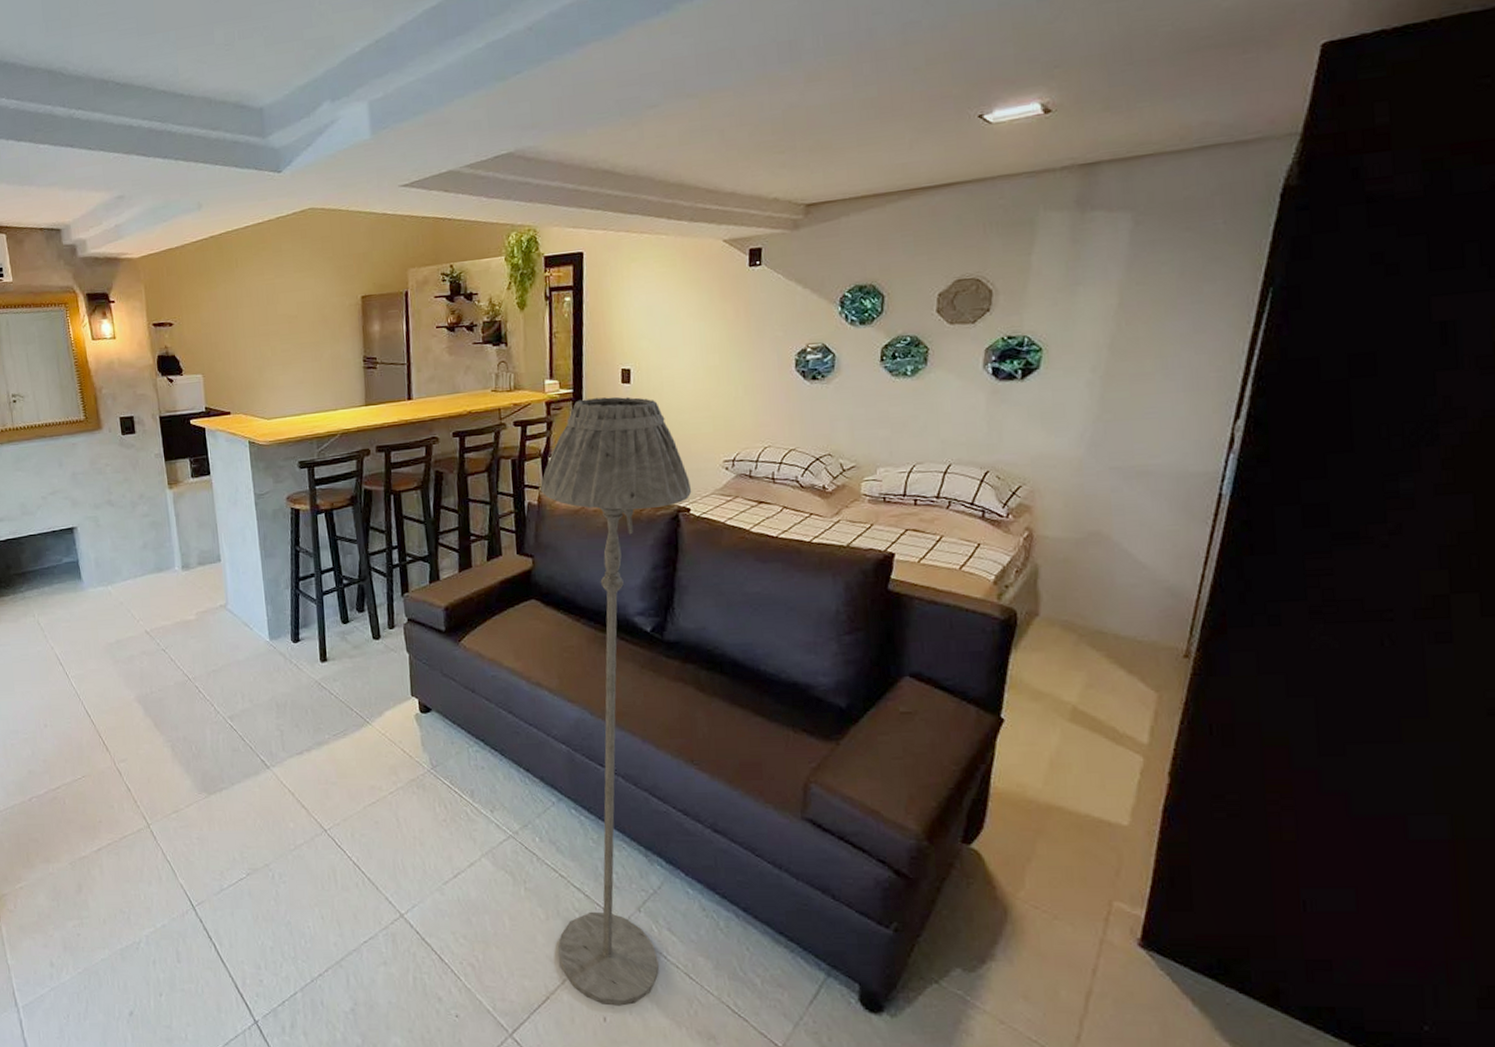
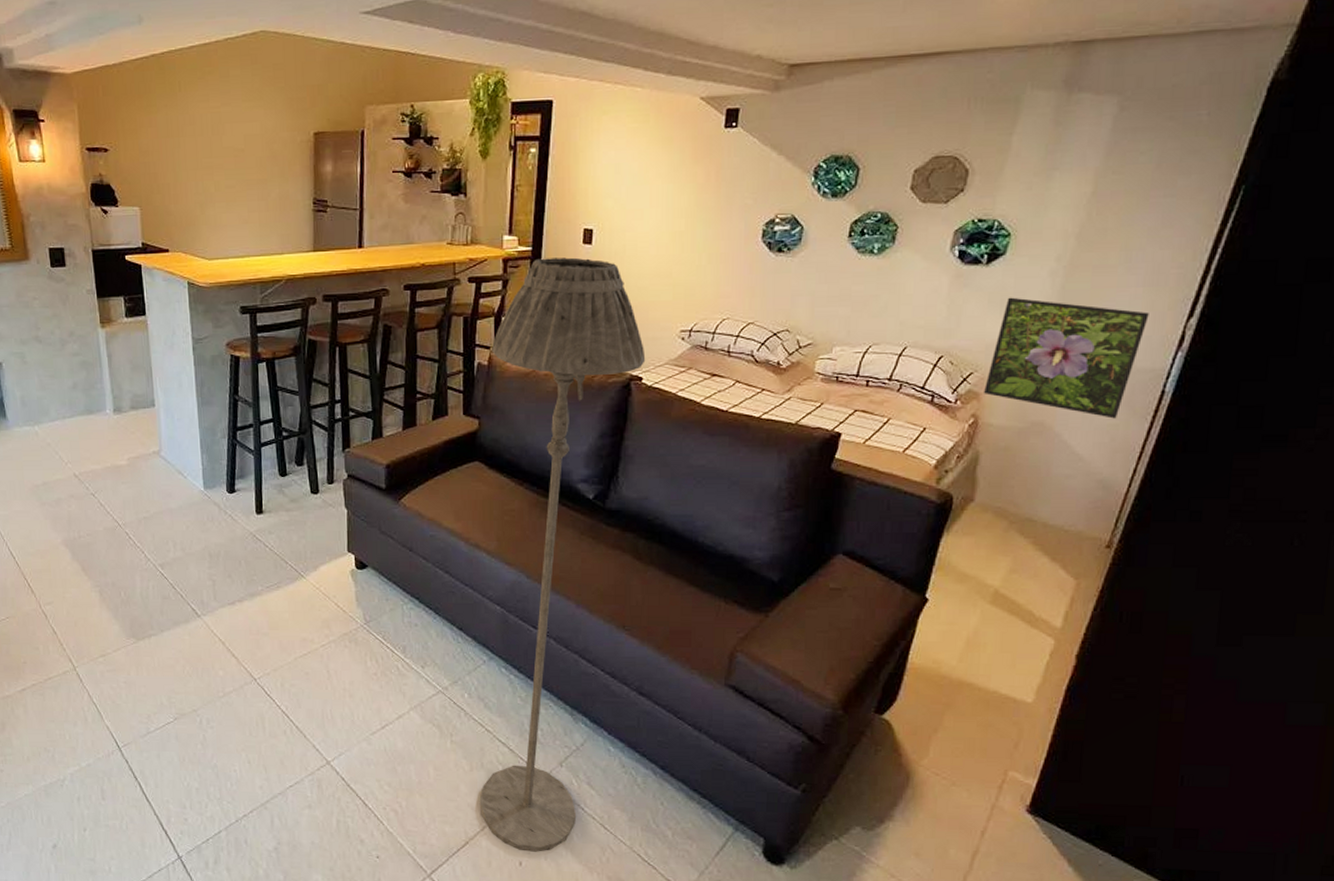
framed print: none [1034,409,1194,525] -> present [983,297,1149,419]

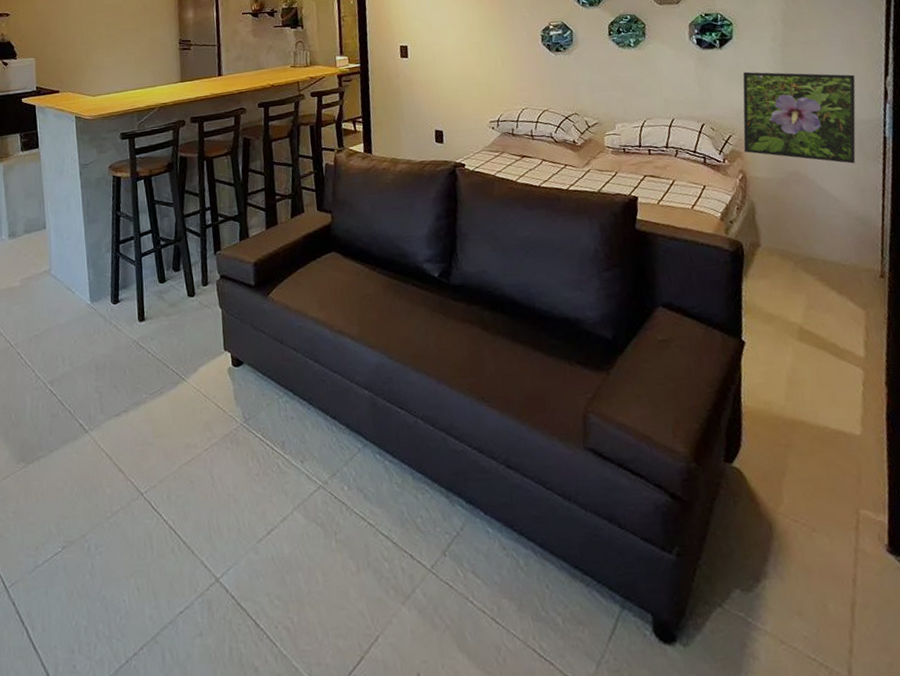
floor lamp: present [479,257,646,852] -> none [336,69,467,661]

